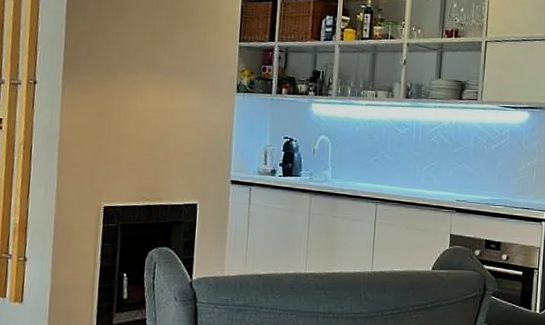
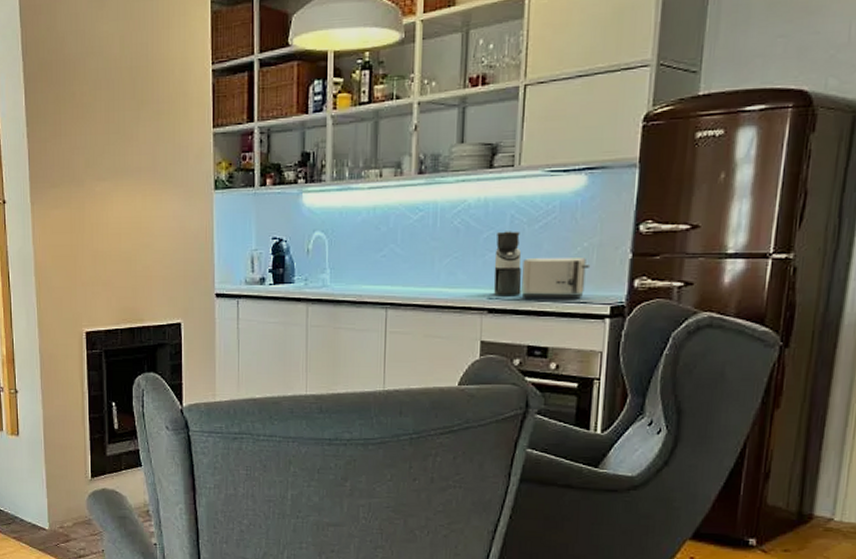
coffee grinder: none [461,148,482,200] -> present [493,231,522,296]
toaster: none [481,171,532,206] -> present [521,258,591,299]

